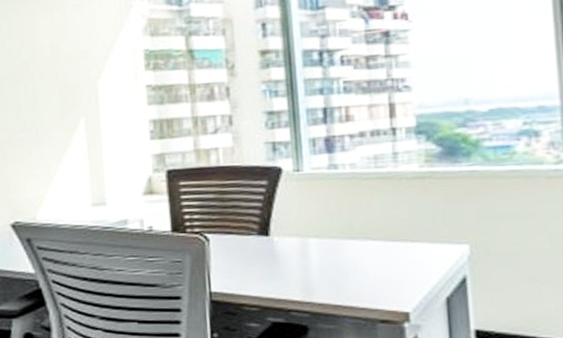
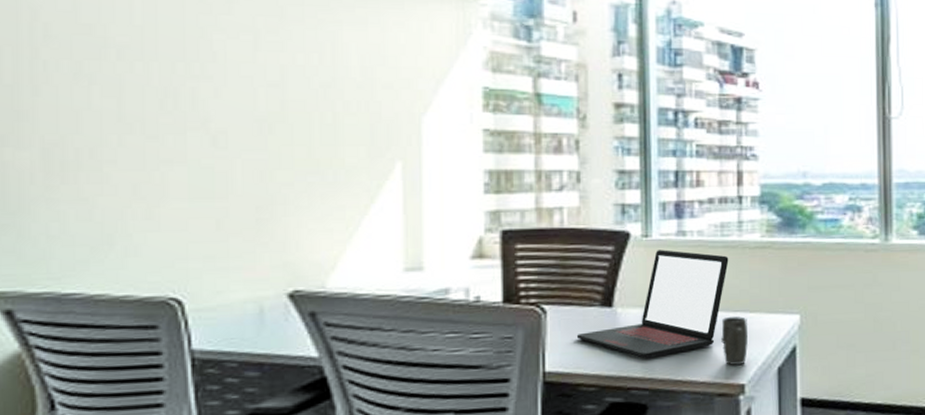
laptop: none [237,182,385,283] -> present [576,250,729,358]
mug: none [380,246,411,293] -> present [721,316,748,365]

